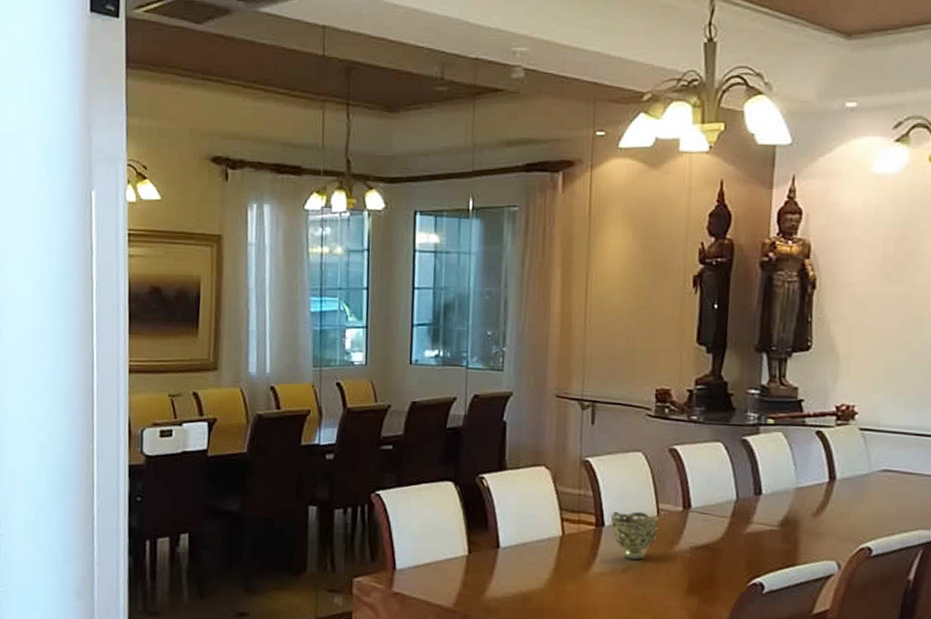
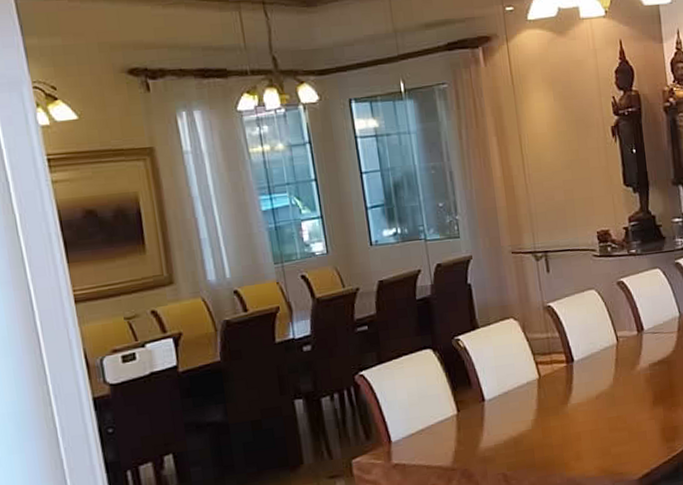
decorative bowl: present [610,511,660,560] -> none [577,342,620,386]

